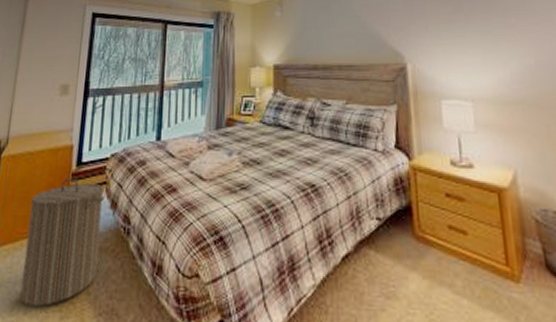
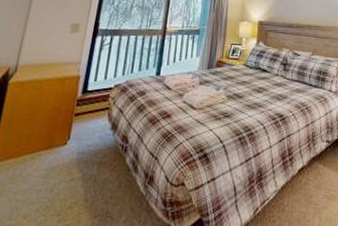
laundry hamper: present [19,178,105,306] -> none [19,103,107,211]

